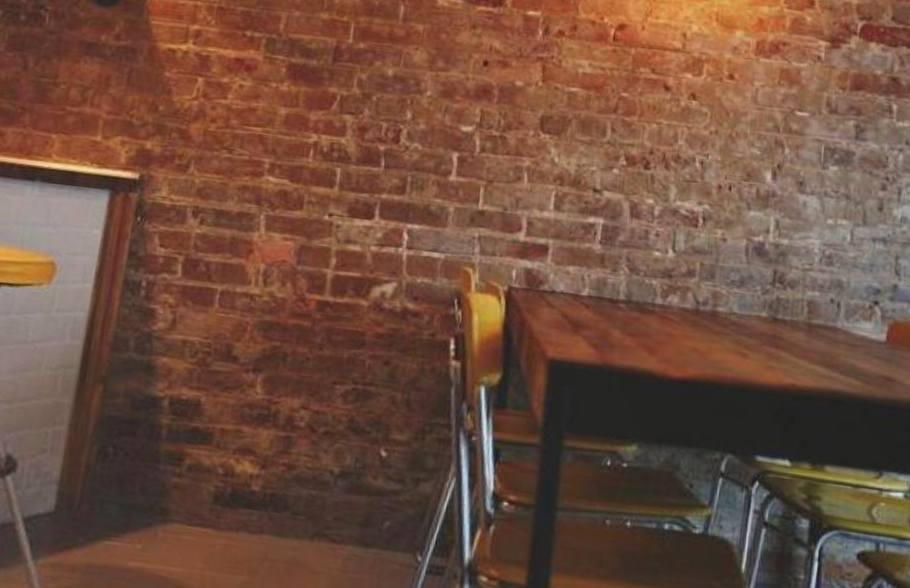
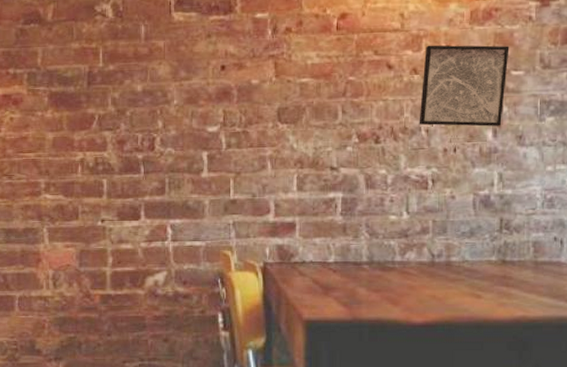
wall art: none [693,71,796,169] -> present [419,45,510,127]

